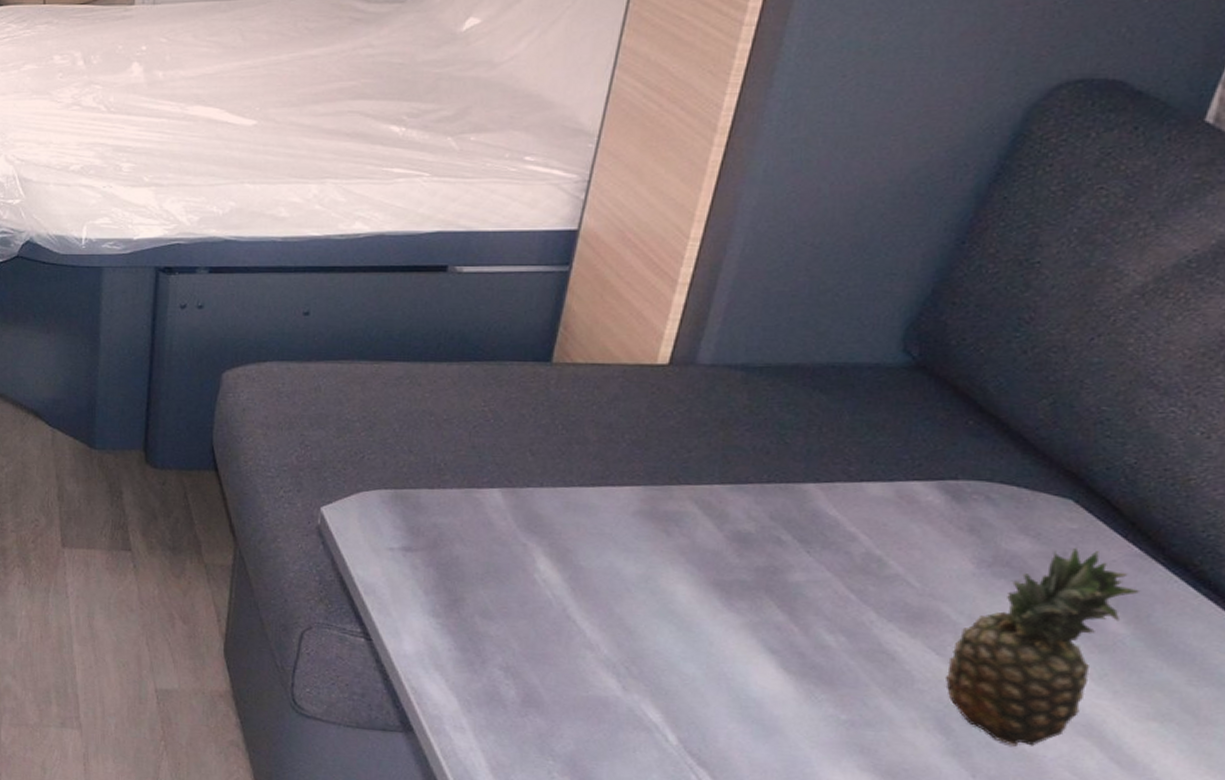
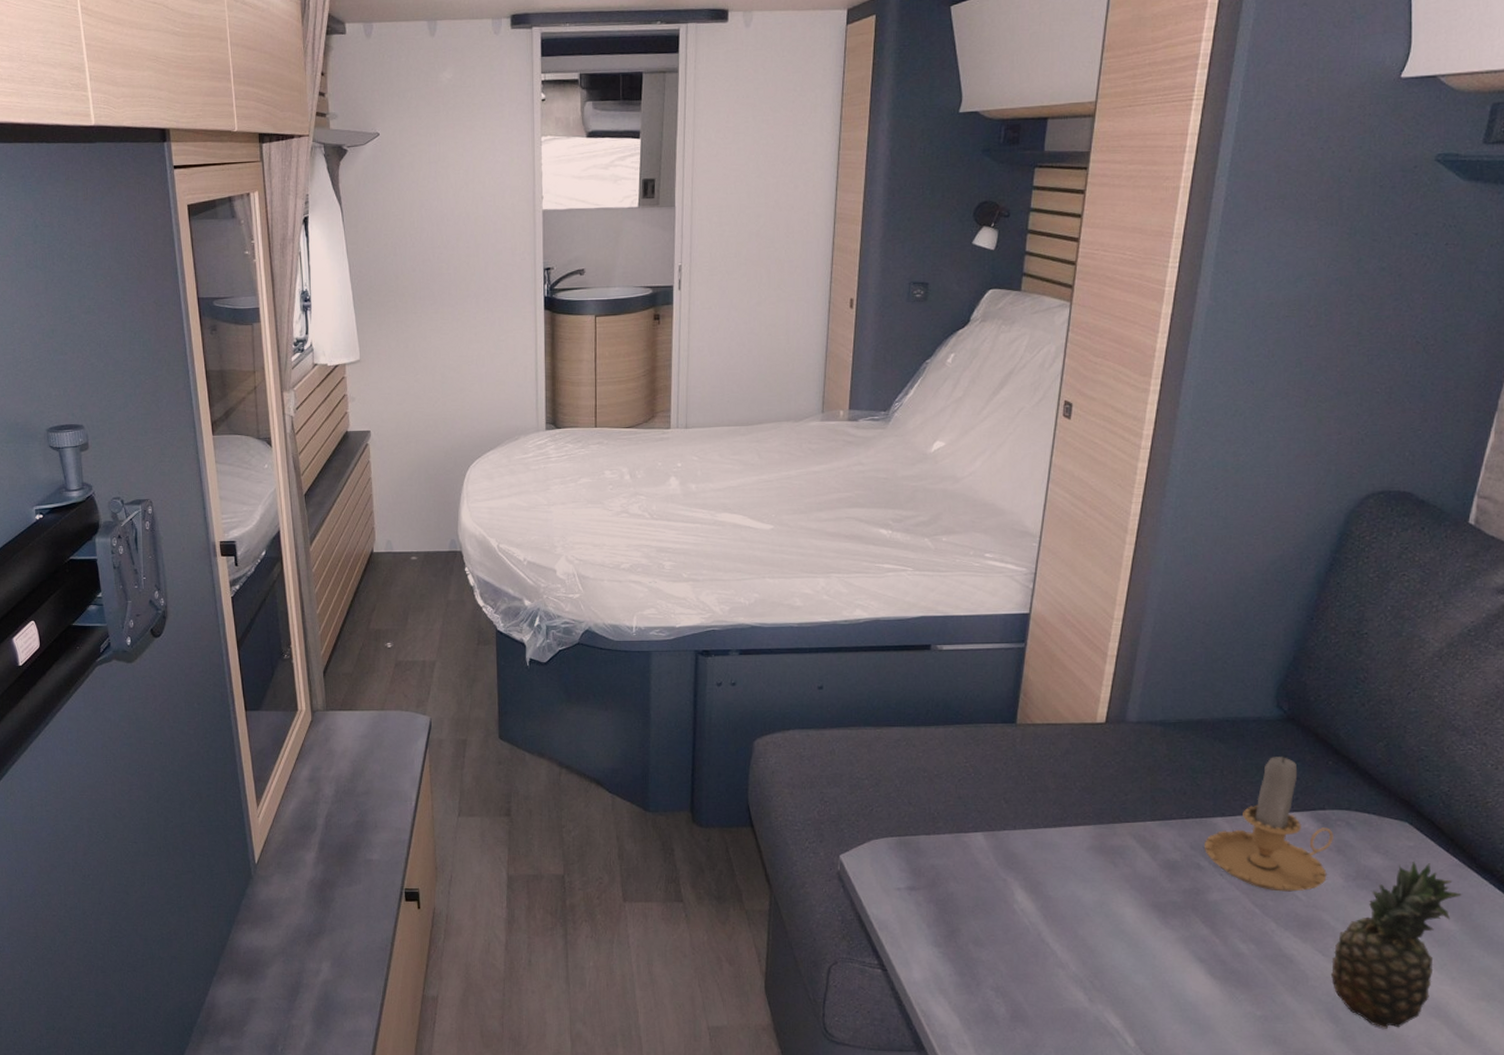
candle: none [788,410,967,577] -> present [1205,754,1333,892]

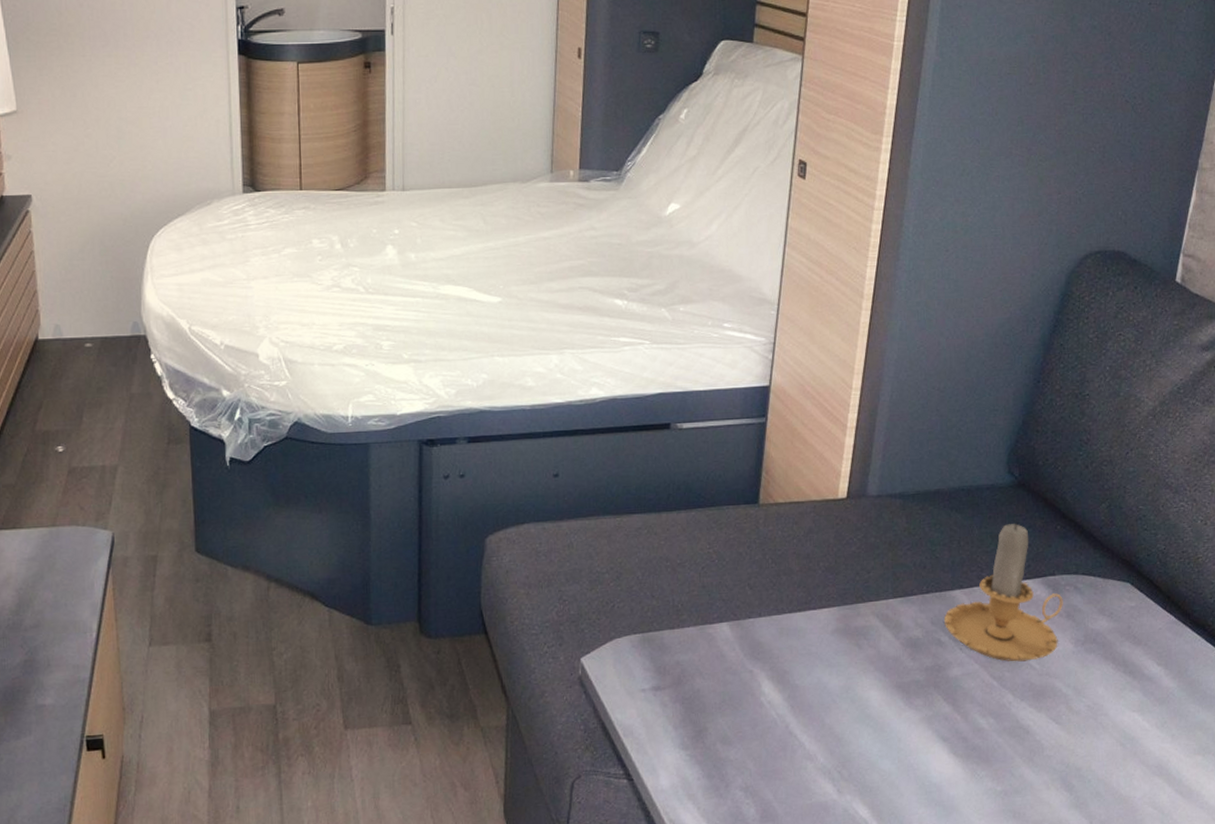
fruit: present [1330,861,1462,1029] -> none [1063,621,1178,792]

